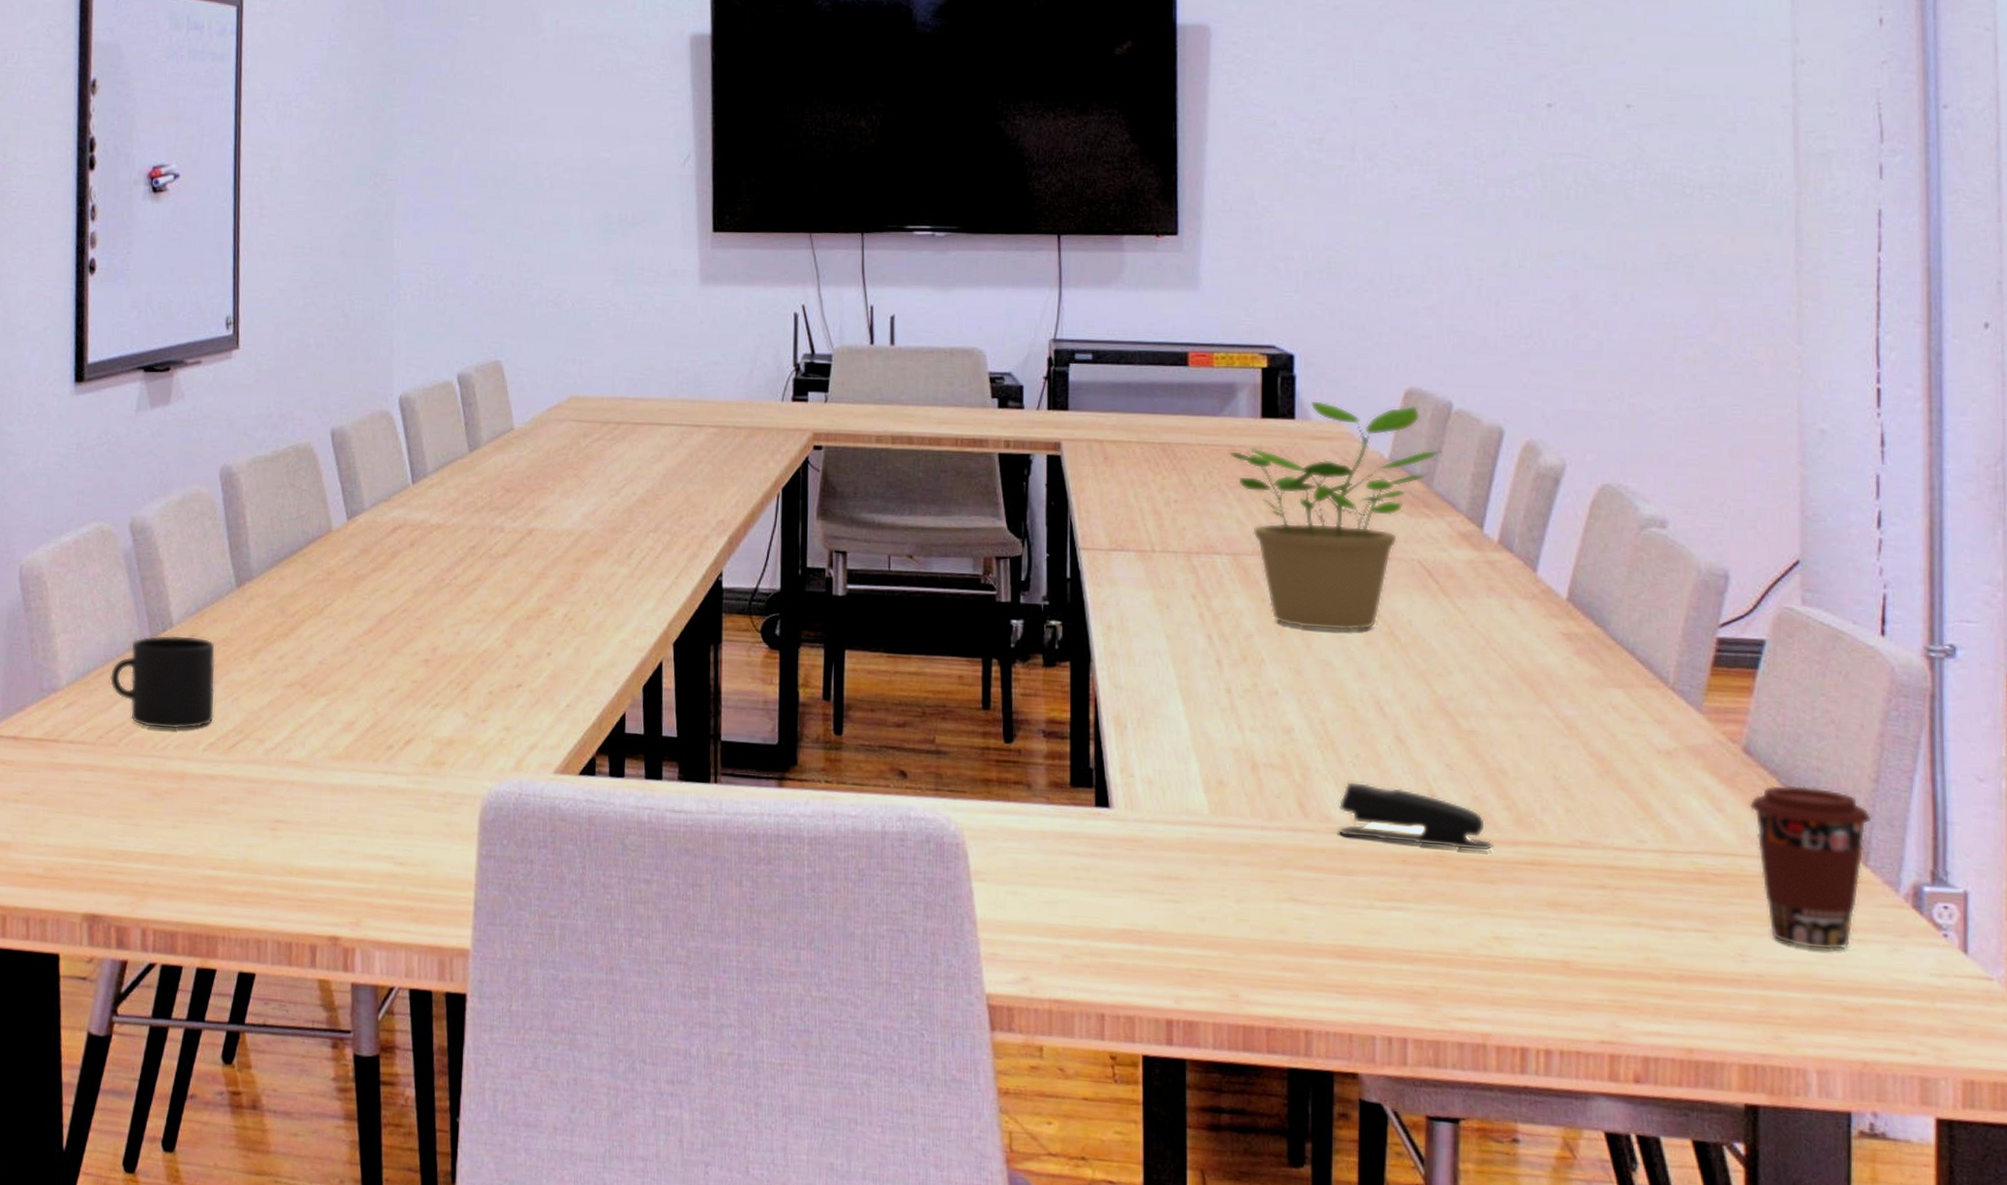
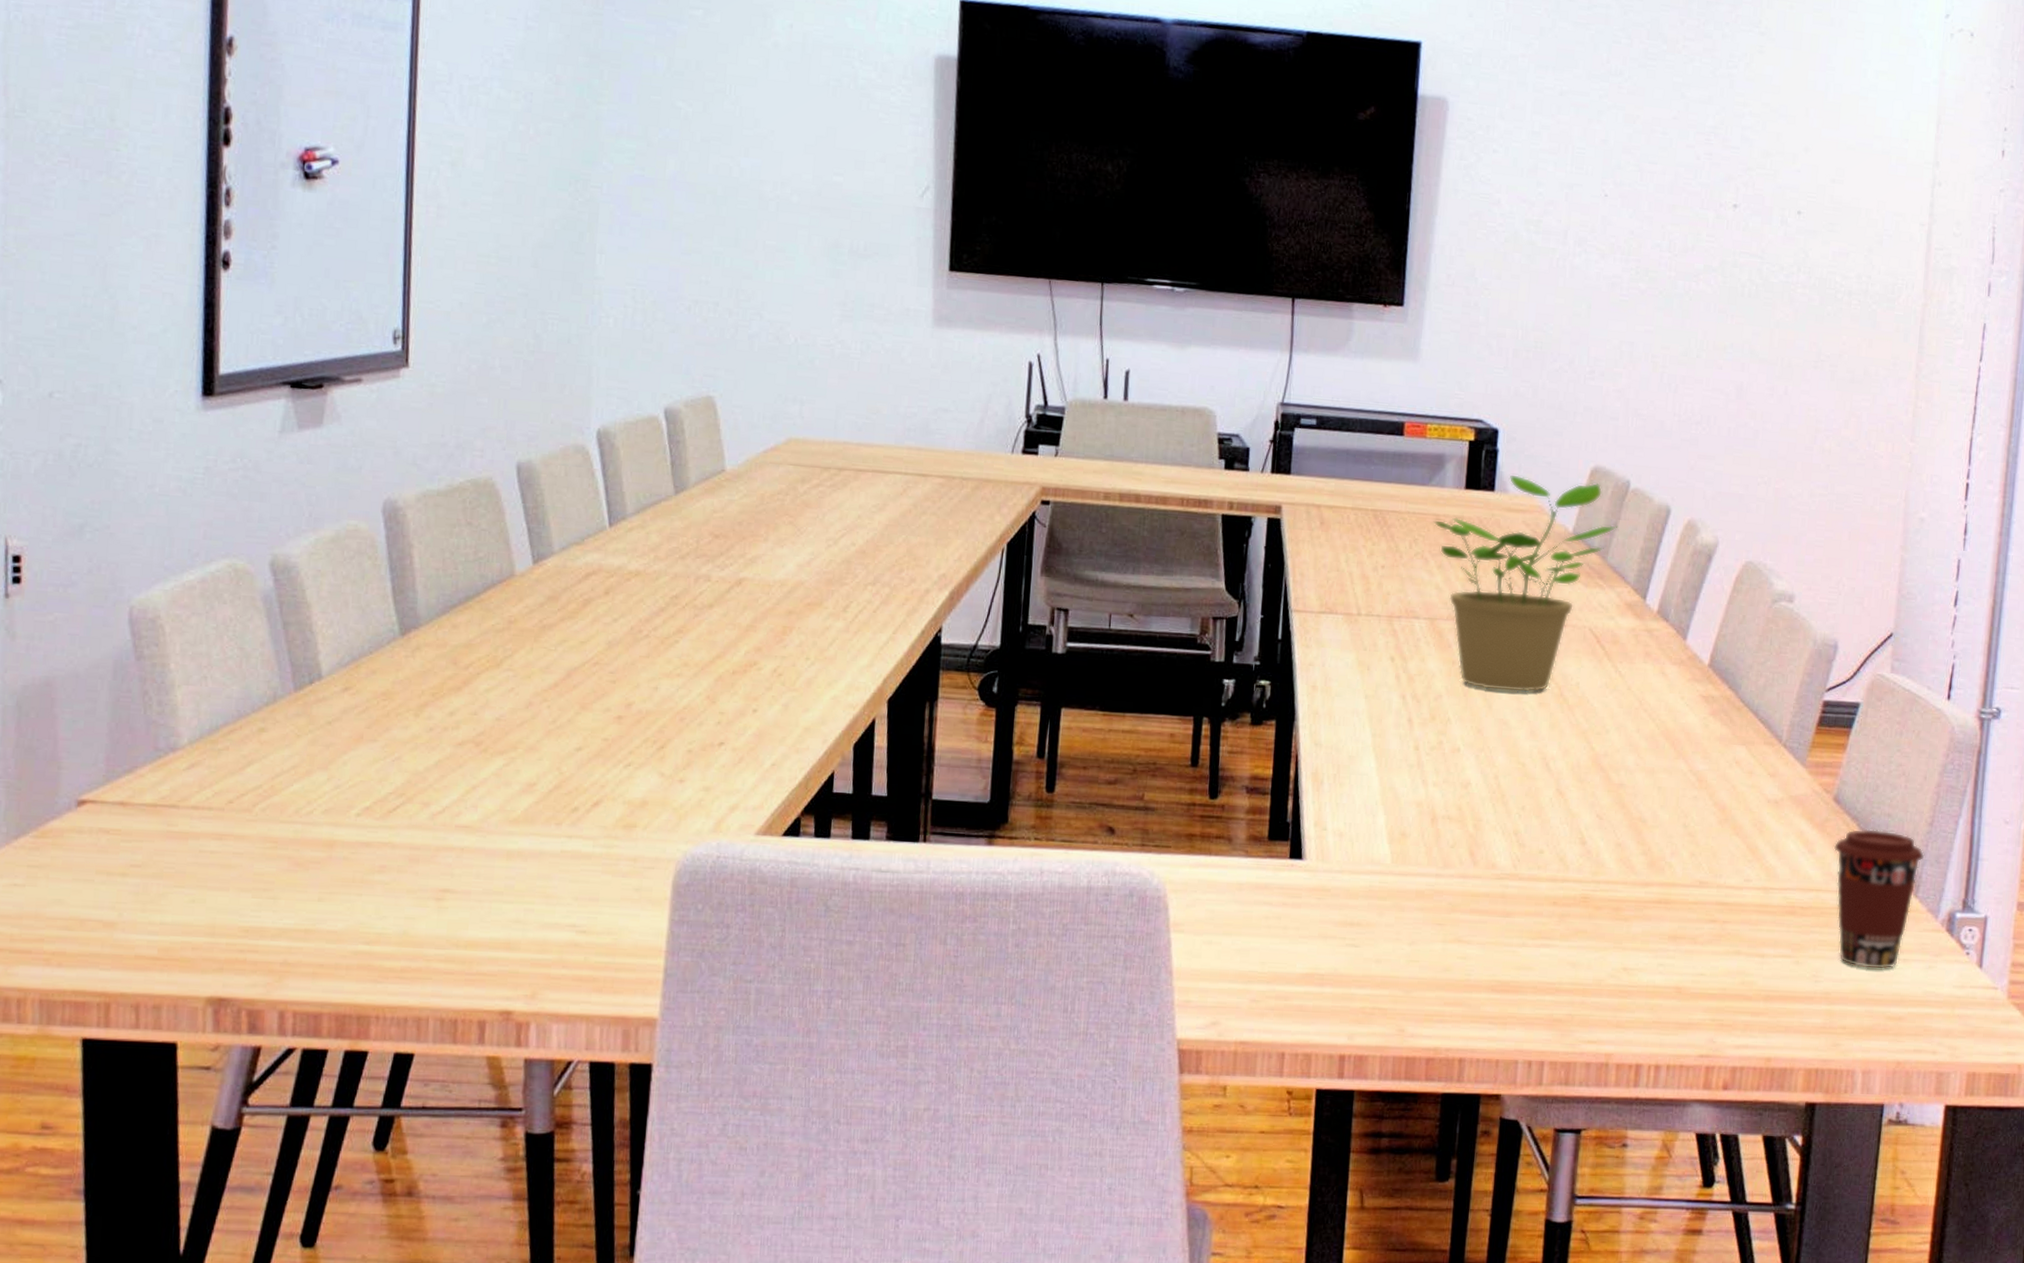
mug: present [109,635,216,730] -> none [243,688,374,793]
stapler: present [1339,781,1493,852] -> none [1502,831,1629,893]

